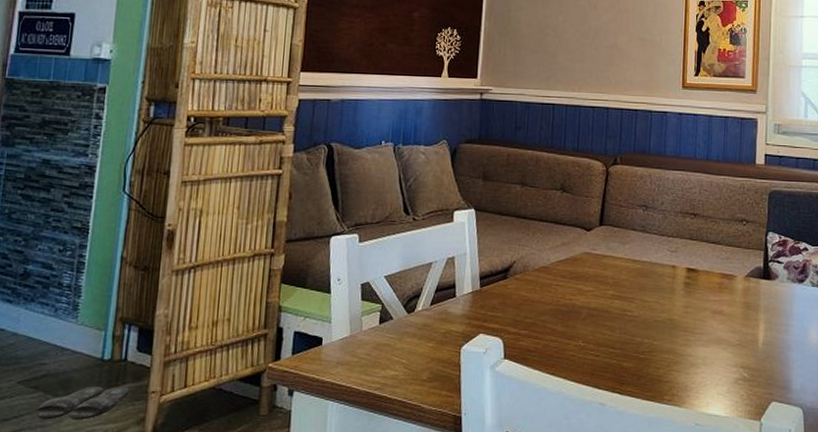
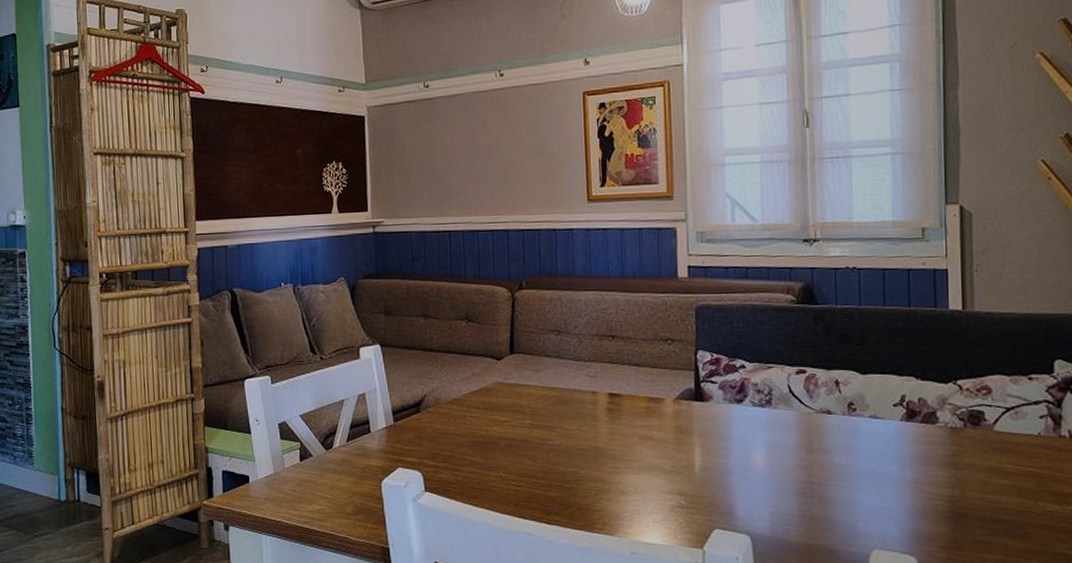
slippers: present [36,386,130,420] -> none [12,525,87,554]

